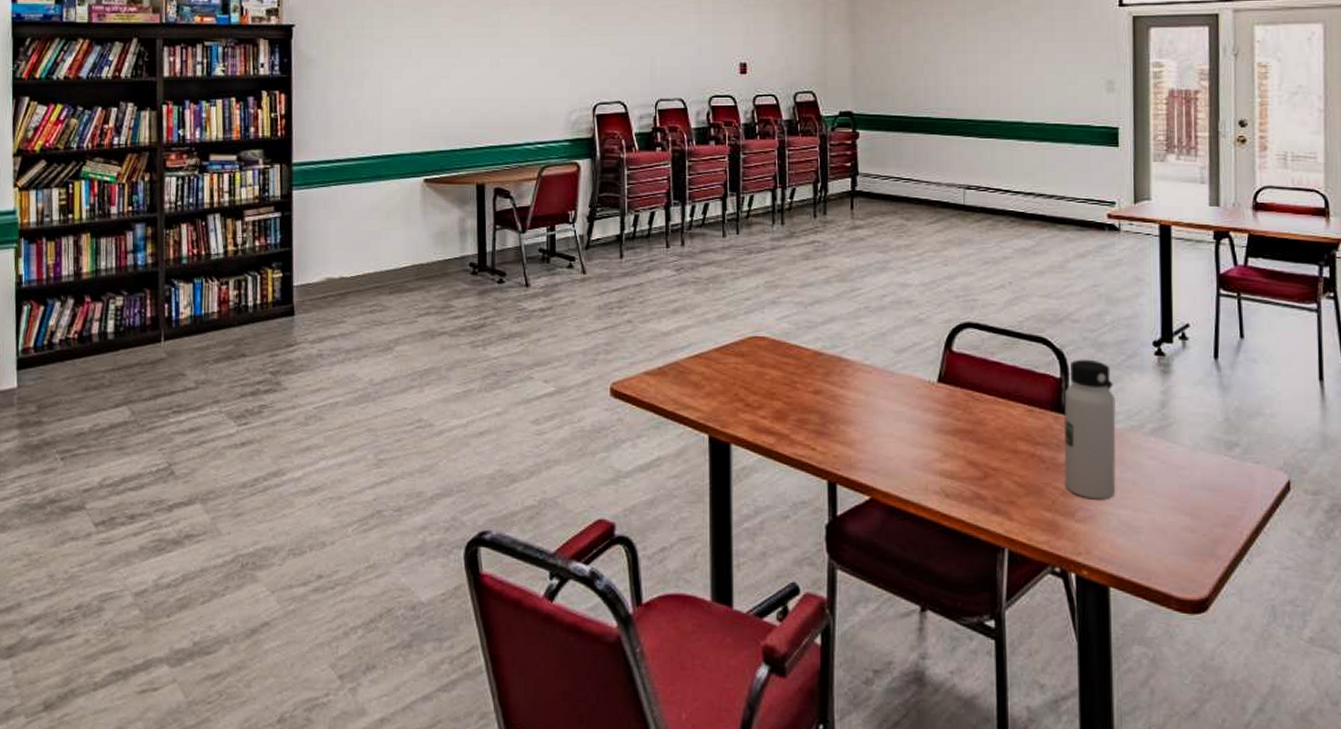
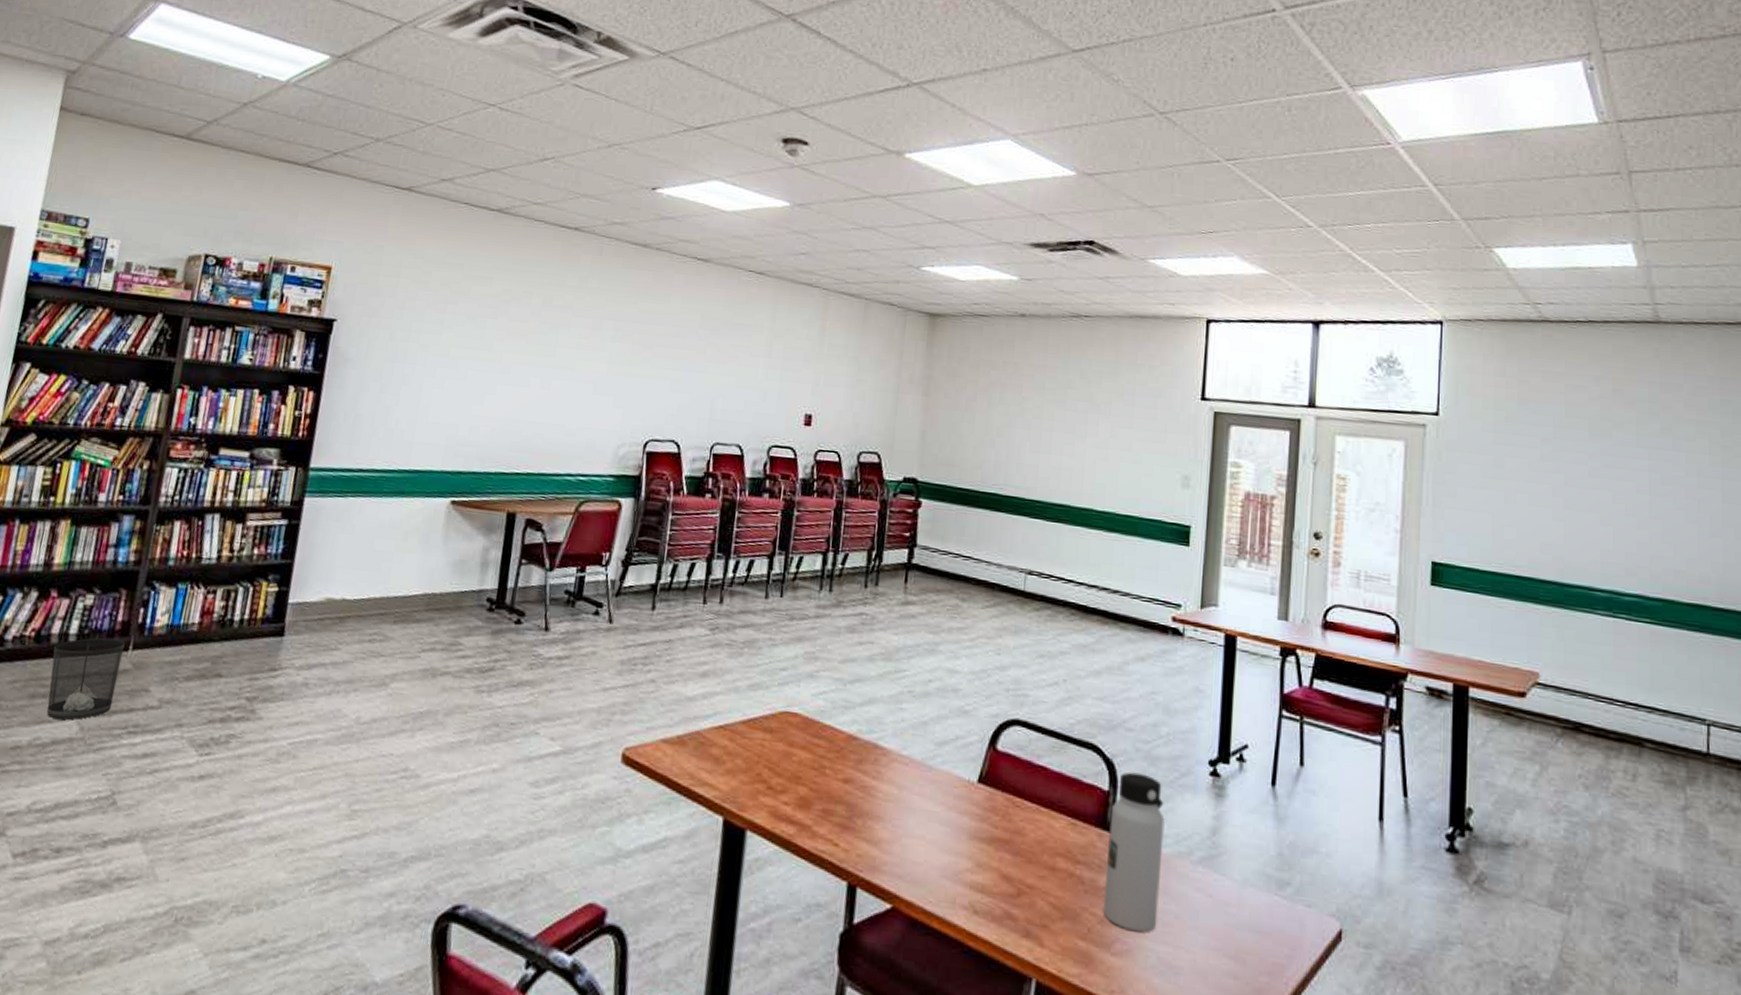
waste bin: none [96,333,157,406] -> present [46,638,125,720]

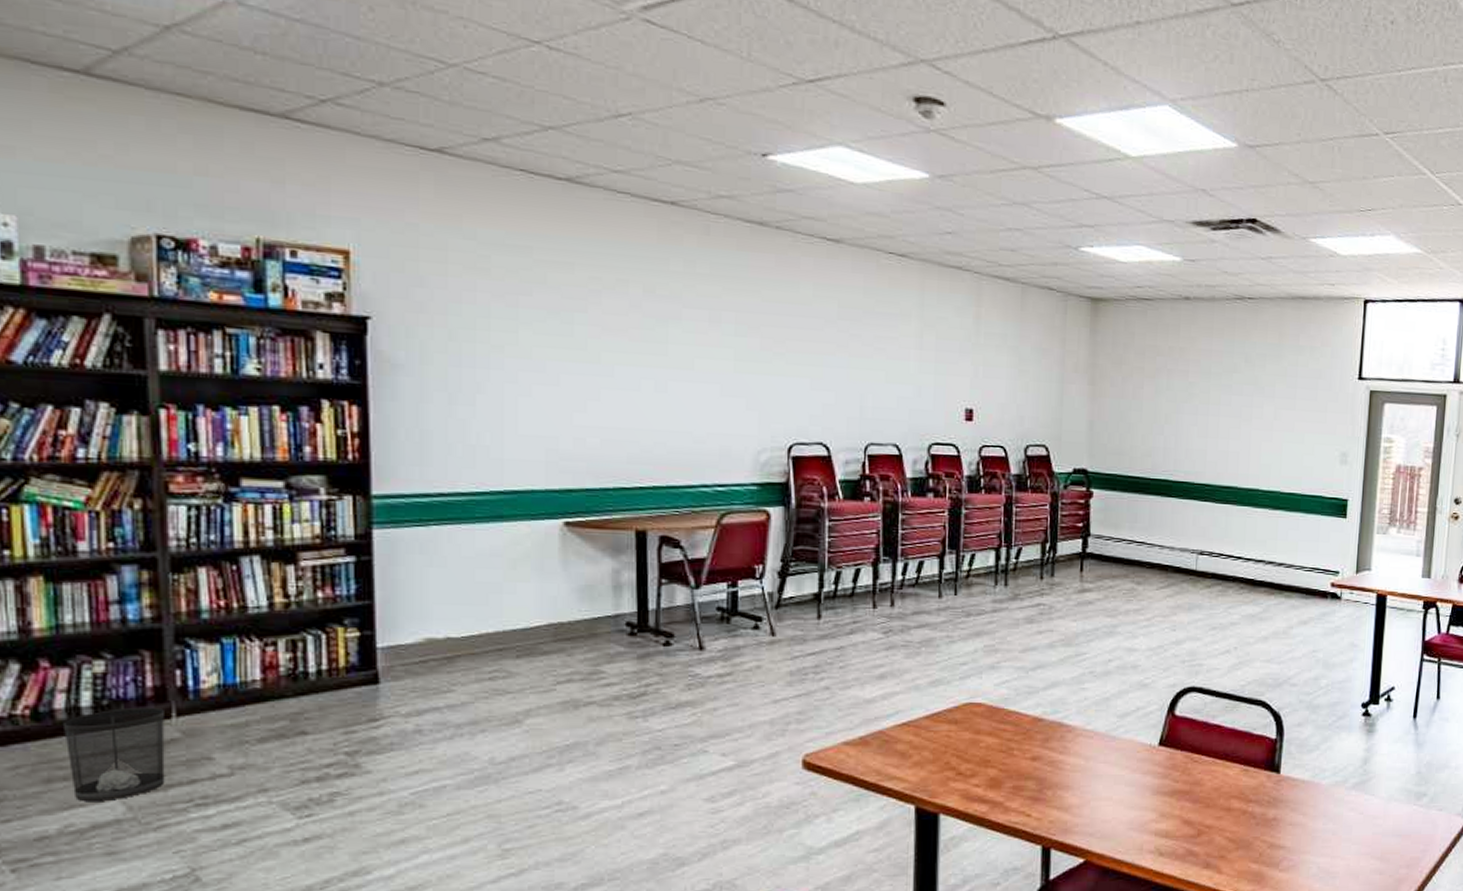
water bottle: present [1103,771,1165,933] -> none [1272,721,1324,850]

